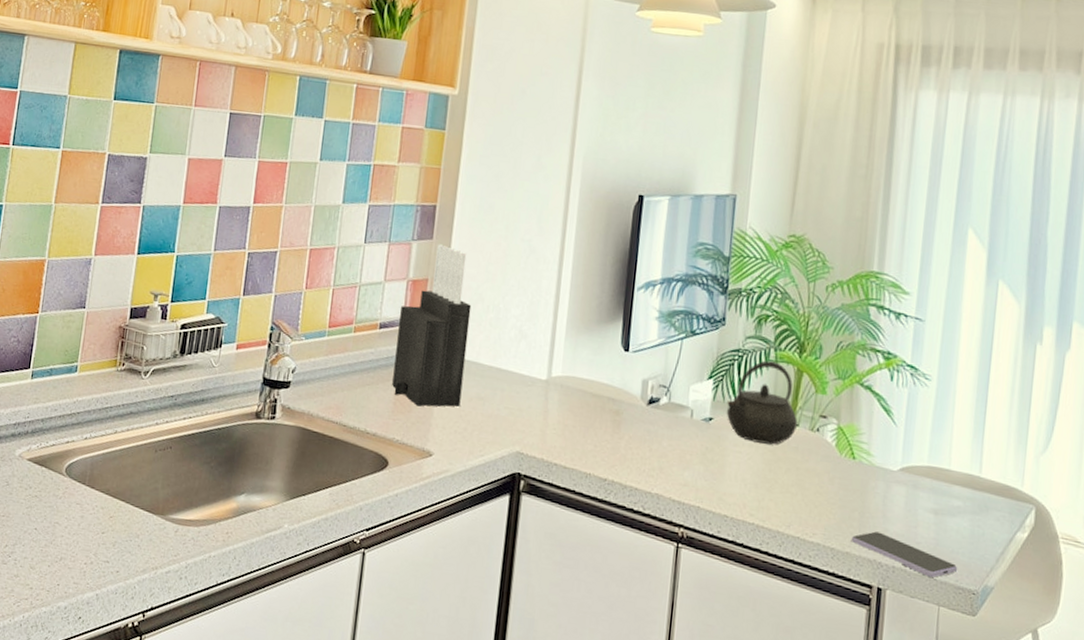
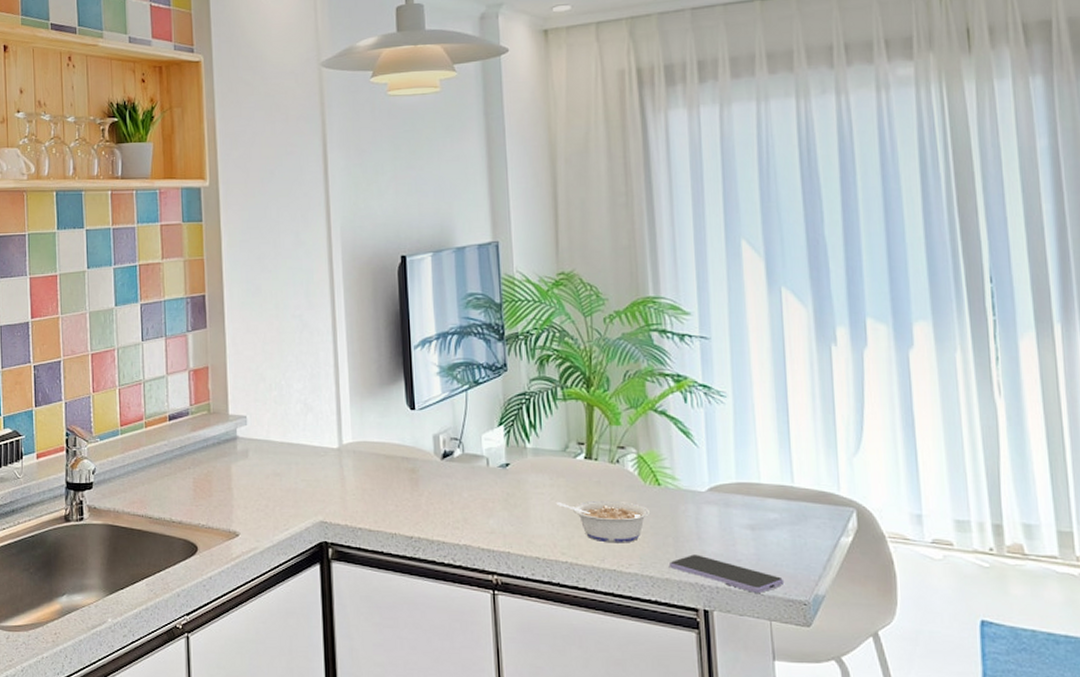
knife block: present [392,244,472,407] -> none [187,331,258,490]
kettle: present [726,360,798,445] -> none [521,400,597,482]
legume: none [753,463,842,512] -> present [557,500,651,543]

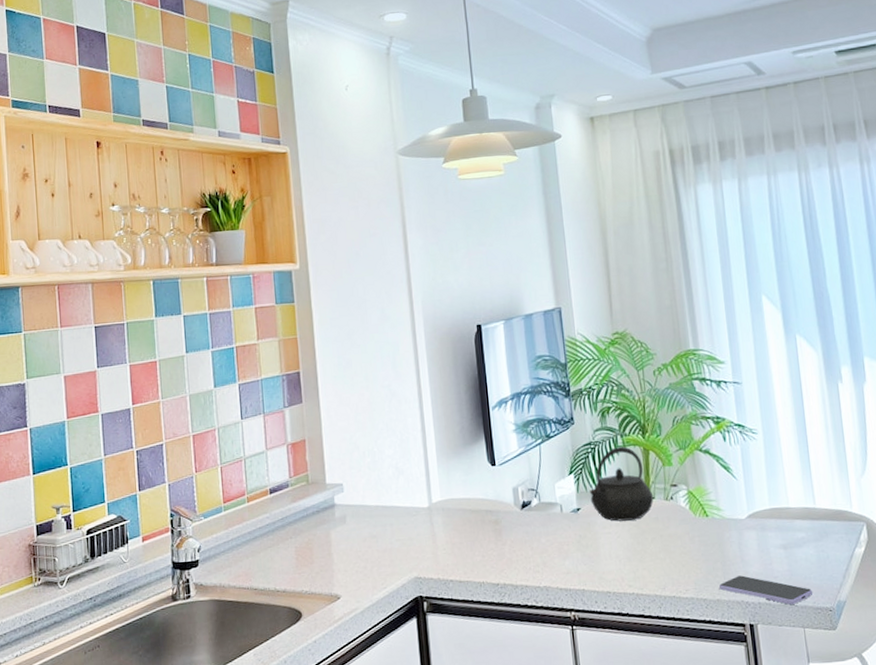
kettle: none [521,400,597,482] -> present [589,446,654,522]
legume: present [557,500,651,543] -> none [622,534,702,573]

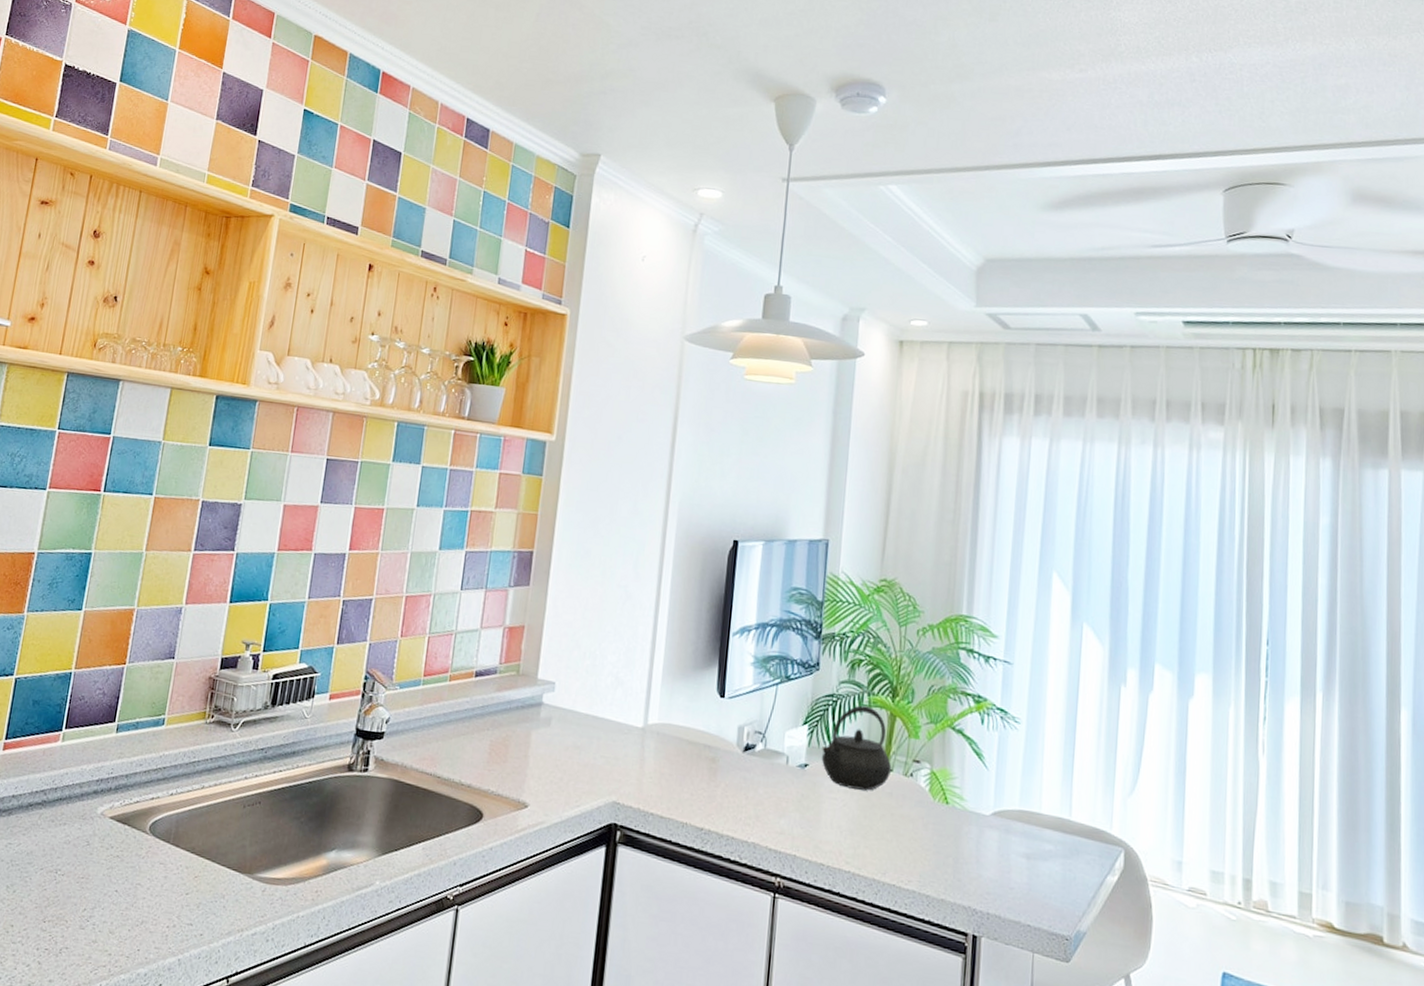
smartphone: present [719,575,813,606] -> none [947,877,1051,925]

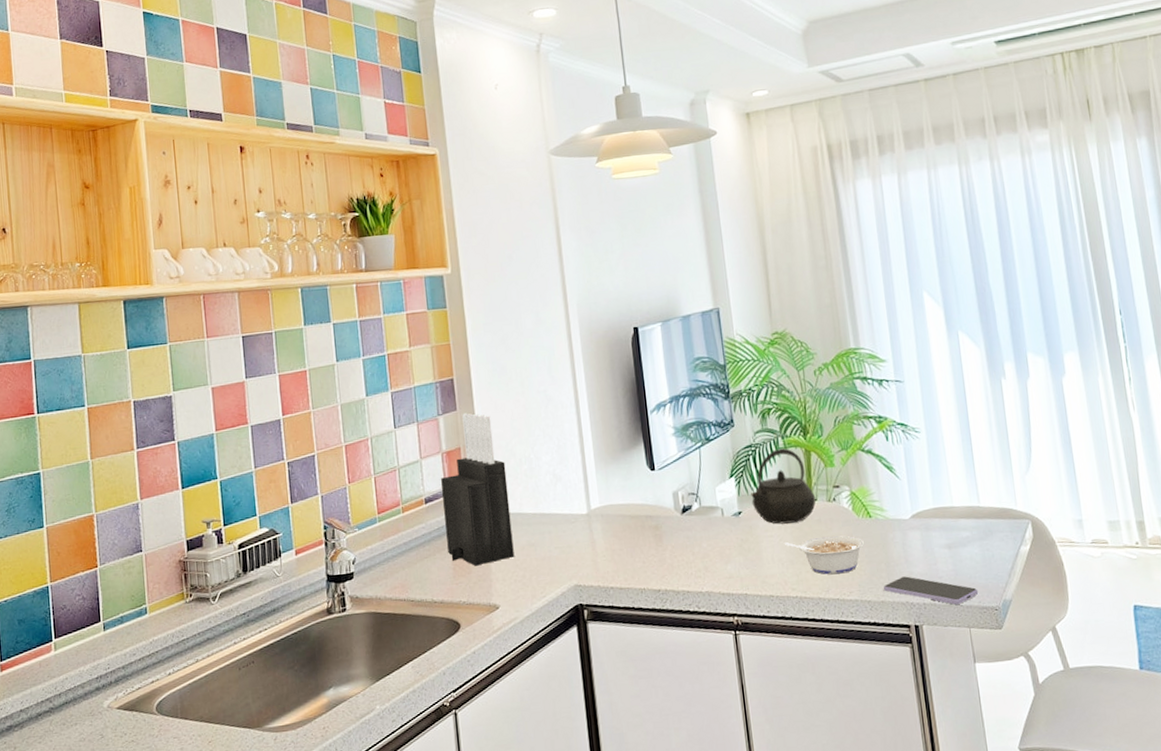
knife block: none [487,590,568,757] -> present [441,413,515,566]
legume: none [848,809,936,859] -> present [785,535,865,575]
smartphone: none [947,877,1051,925] -> present [884,576,979,606]

